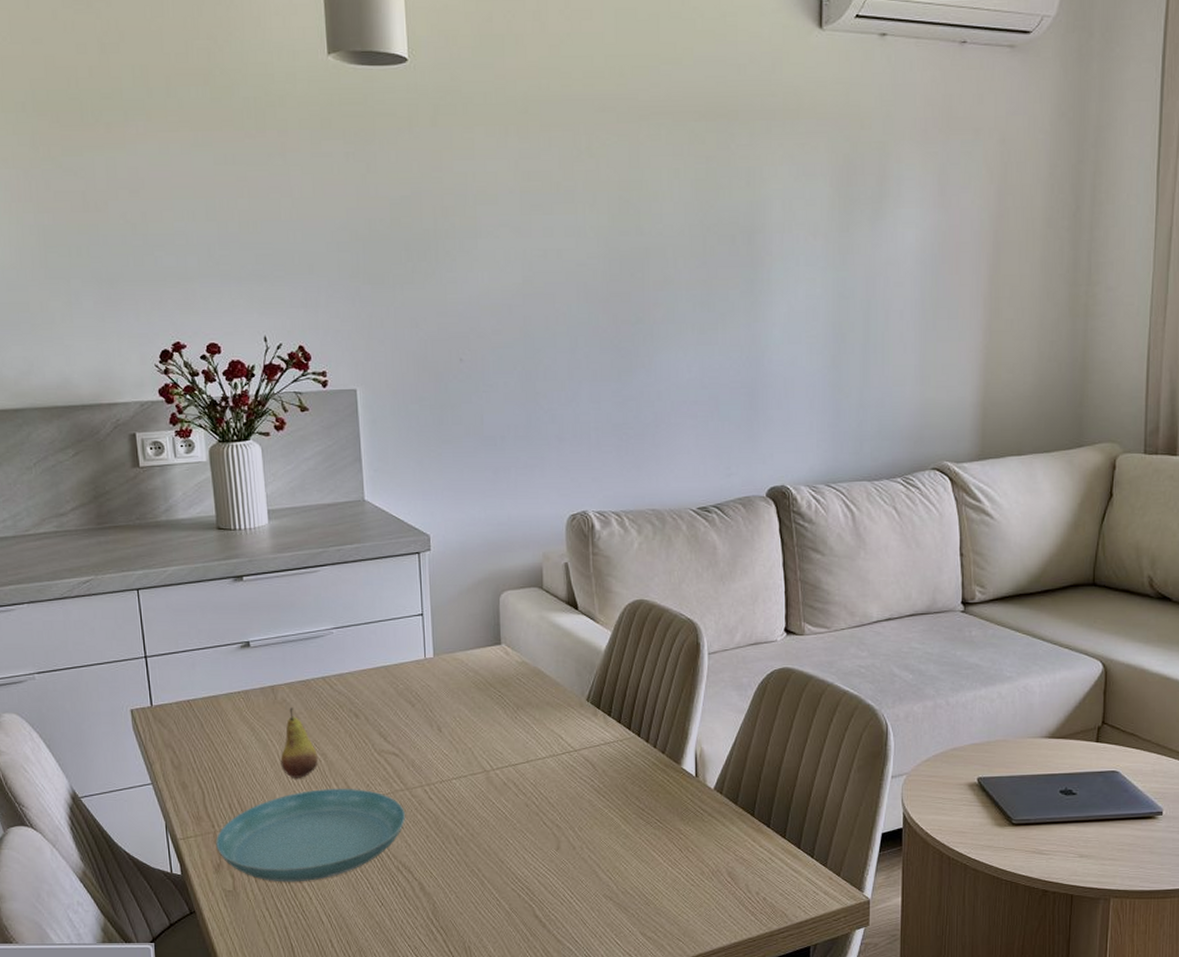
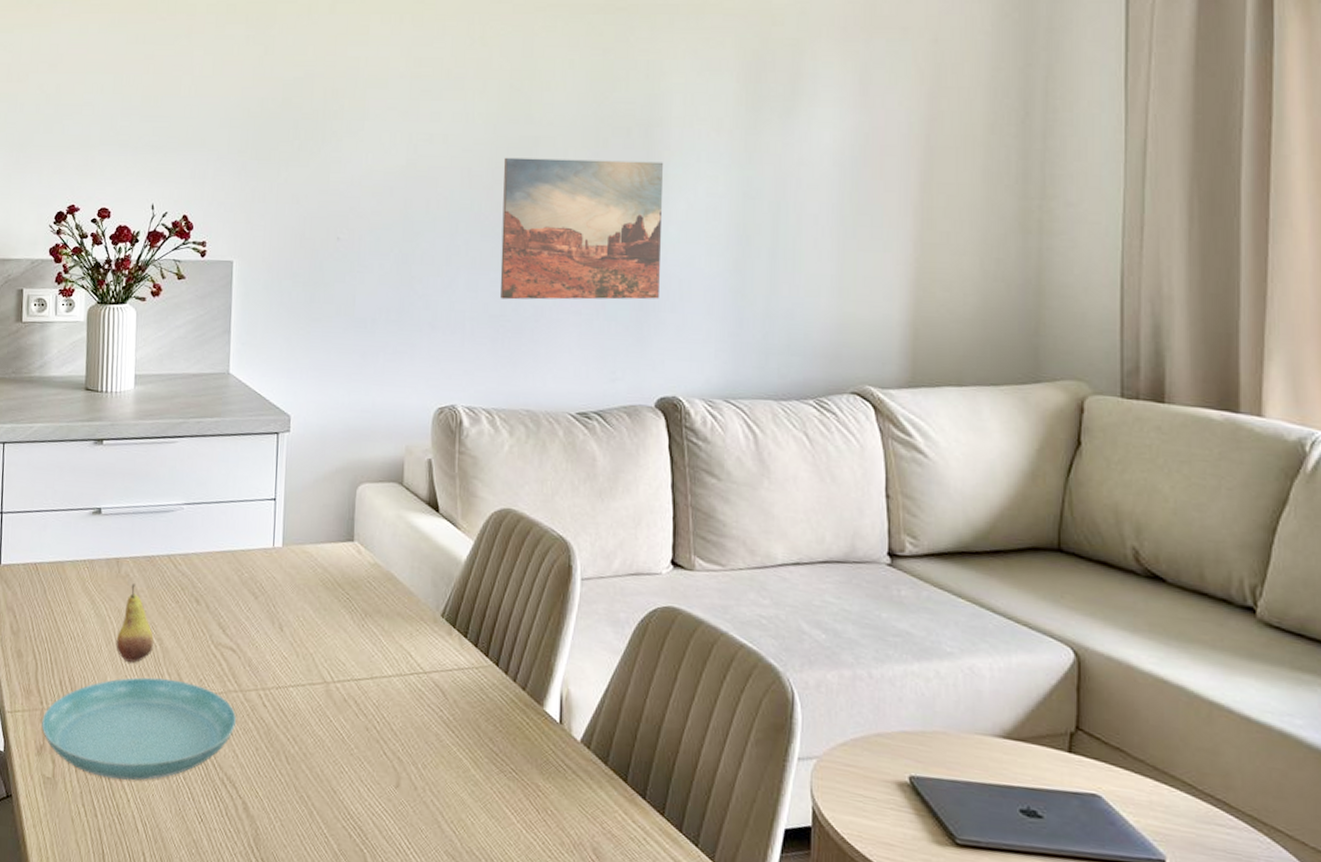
wall art: none [617,267,766,408] -> present [500,157,663,300]

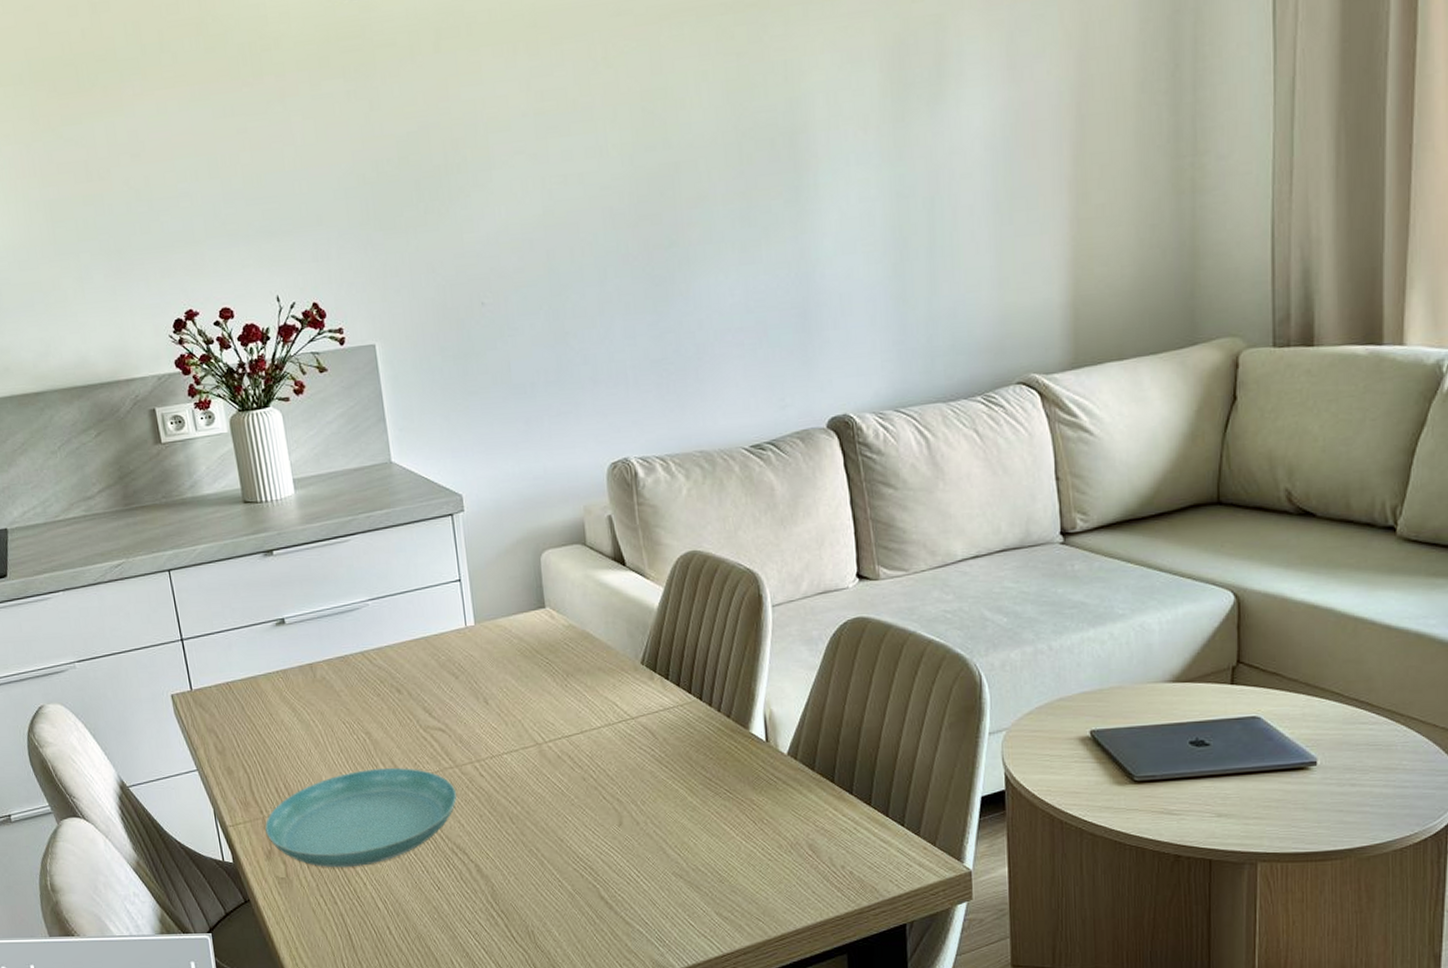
fruit: present [116,583,154,662] -> none [324,685,363,759]
wall art: present [500,157,663,300] -> none [645,171,821,342]

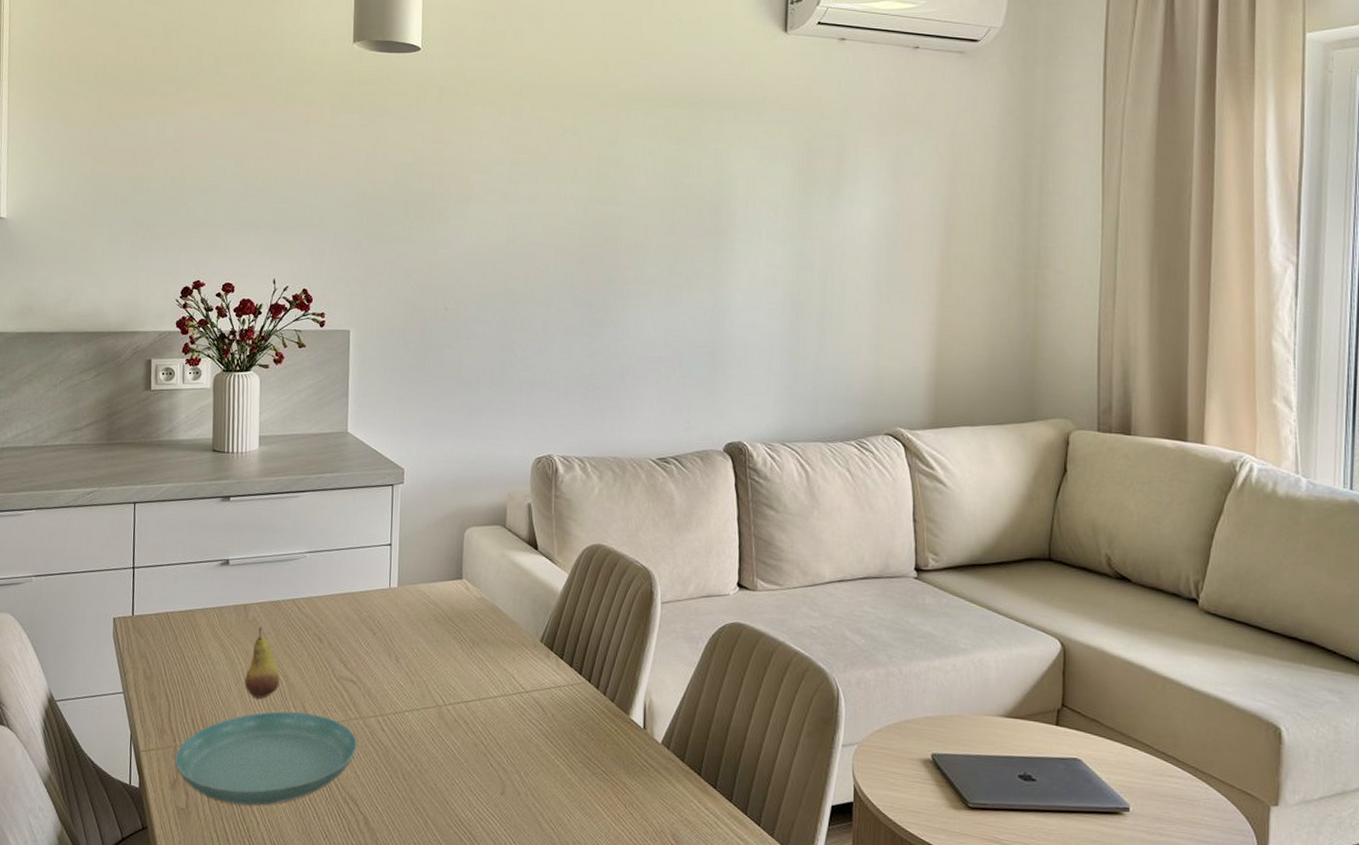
fruit: none [324,685,363,759] -> present [244,627,280,698]

